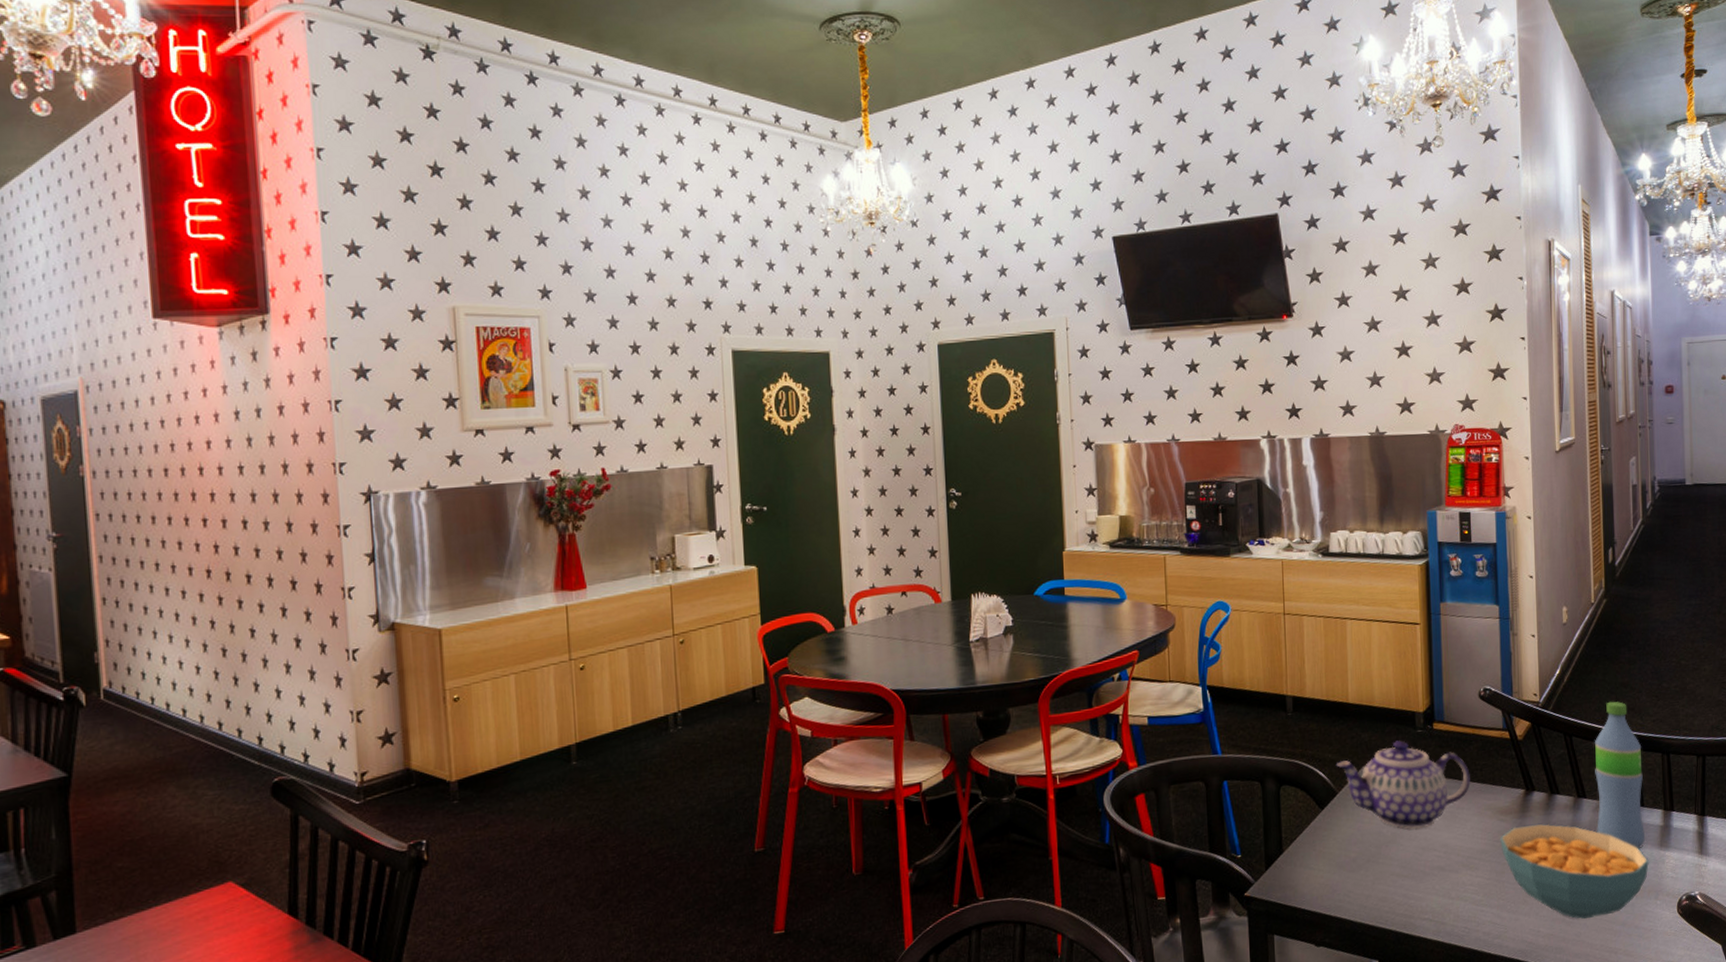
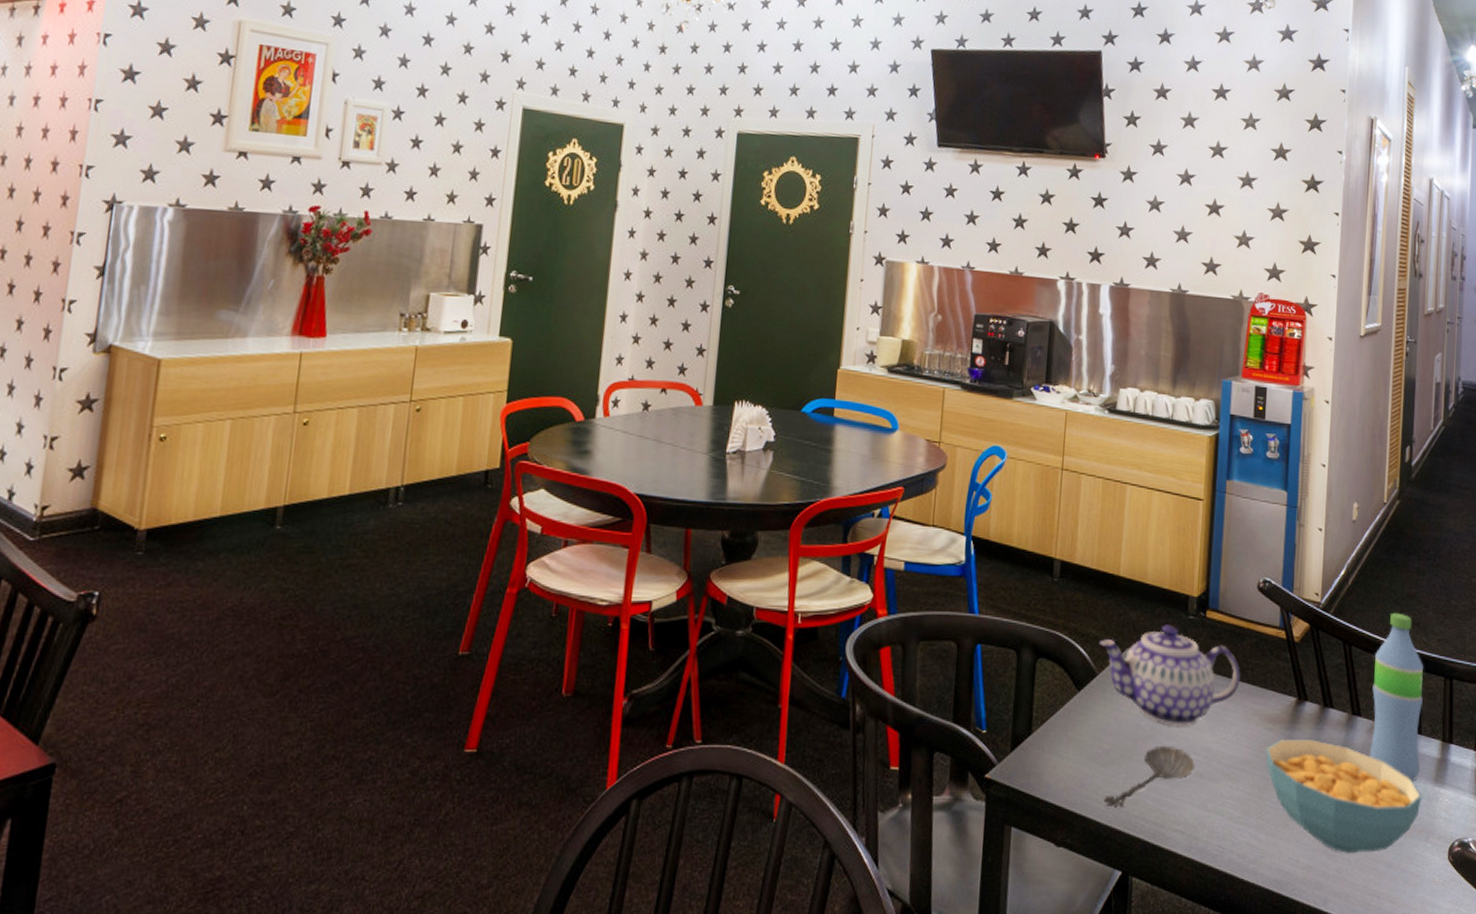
spoon: none [1355,847,1436,907] -> present [1104,745,1195,808]

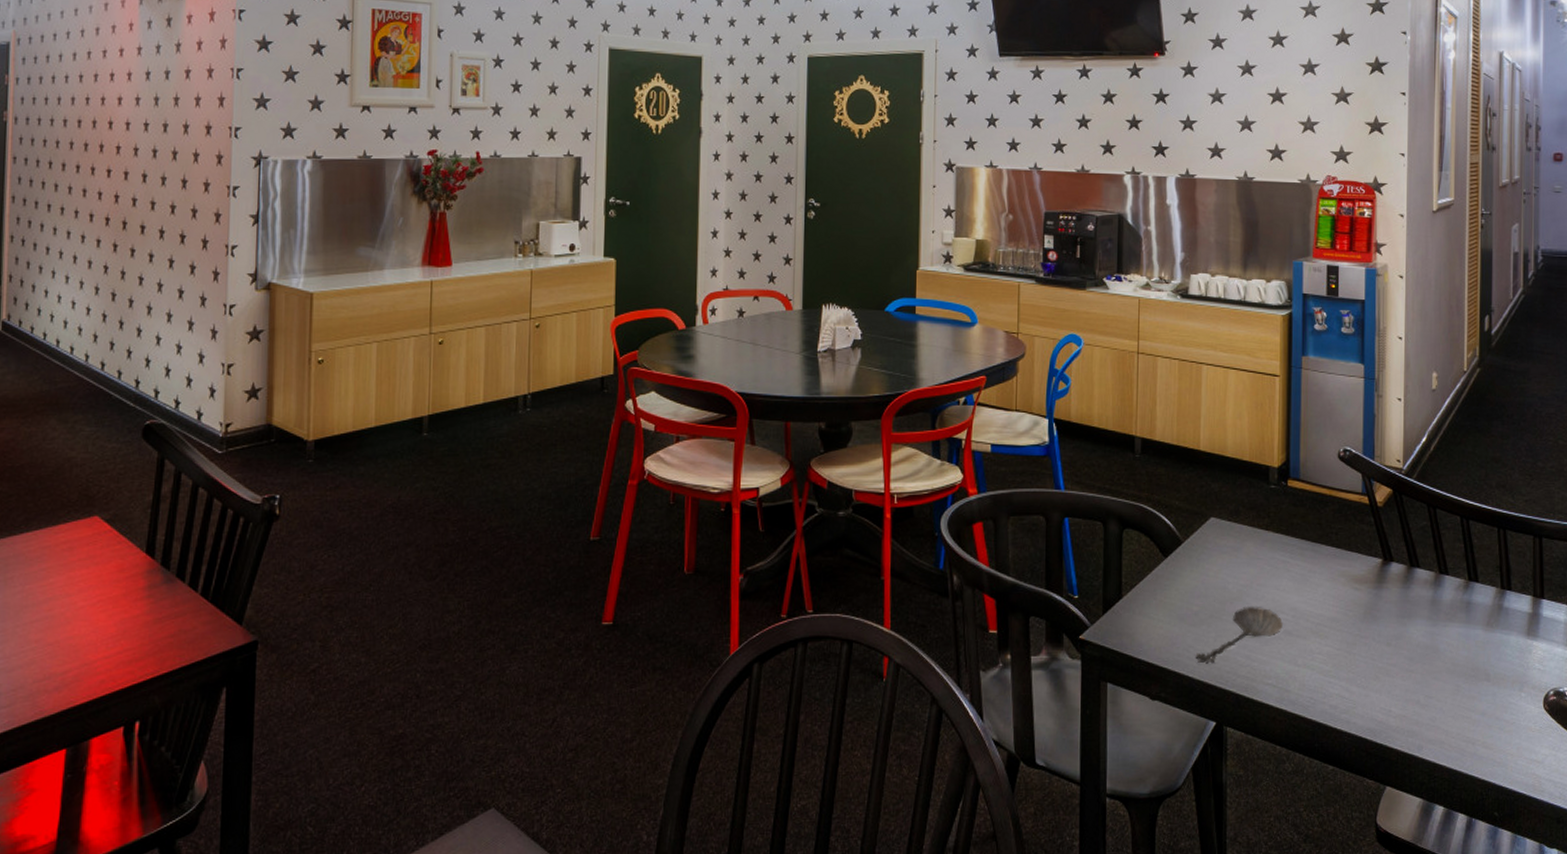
teapot: present [1098,625,1240,726] -> none [1182,494,1324,588]
cereal bowl: present [1265,738,1422,853] -> none [1353,597,1514,703]
water bottle: present [1369,612,1424,781] -> none [1458,476,1512,635]

